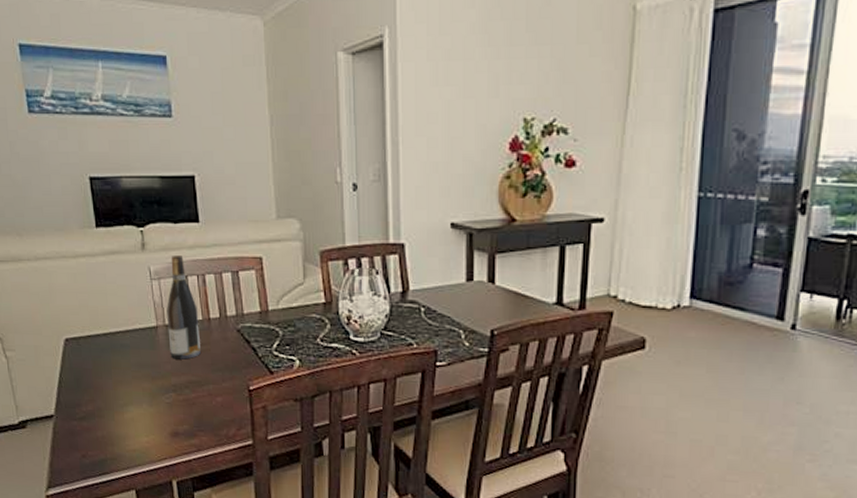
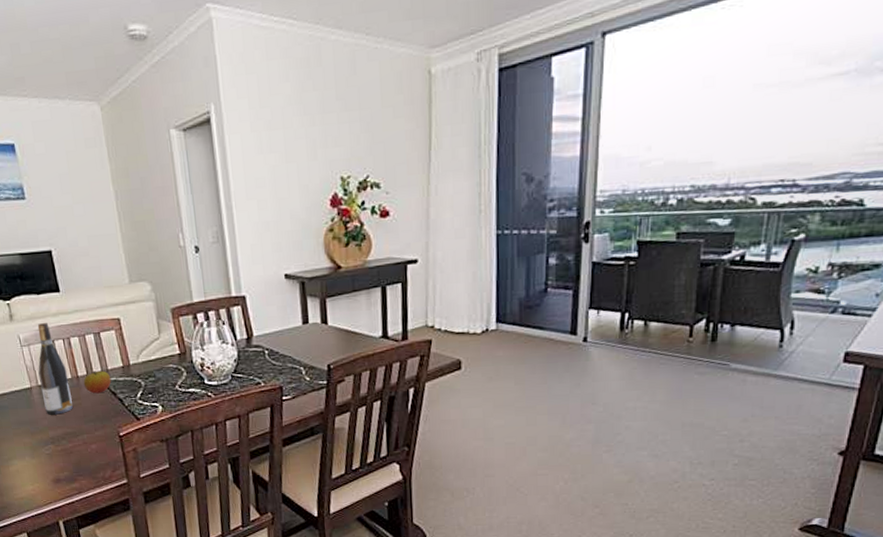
apple: none [215,314,246,340] -> present [83,370,112,394]

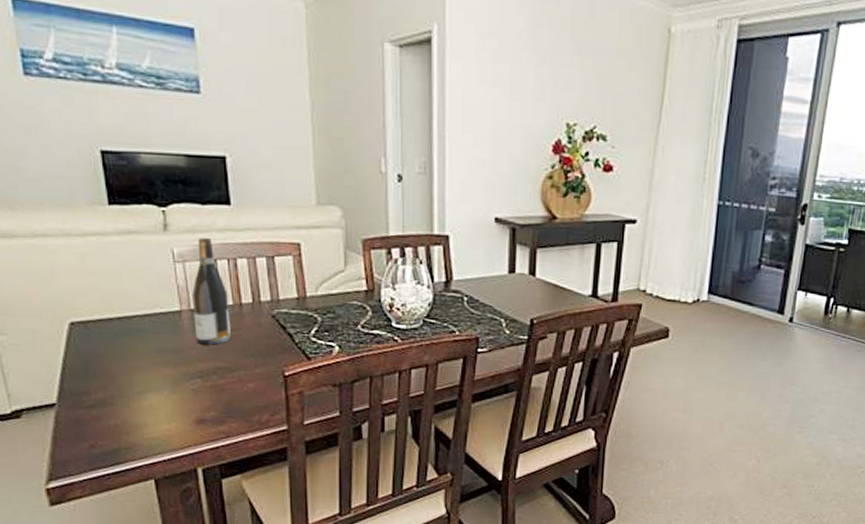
apple: present [83,370,112,394] -> none [247,299,282,326]

